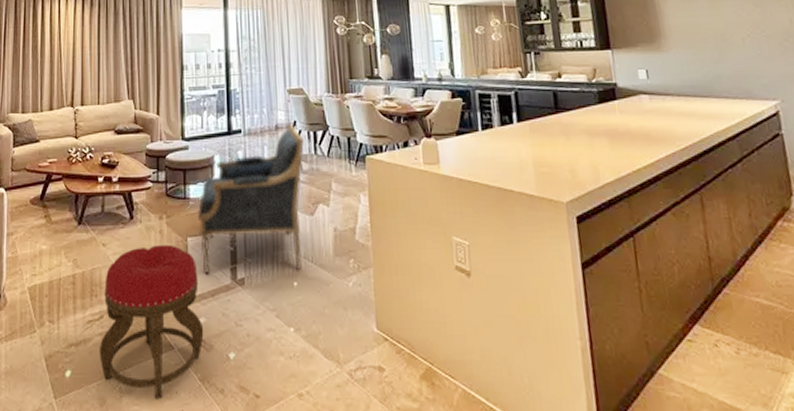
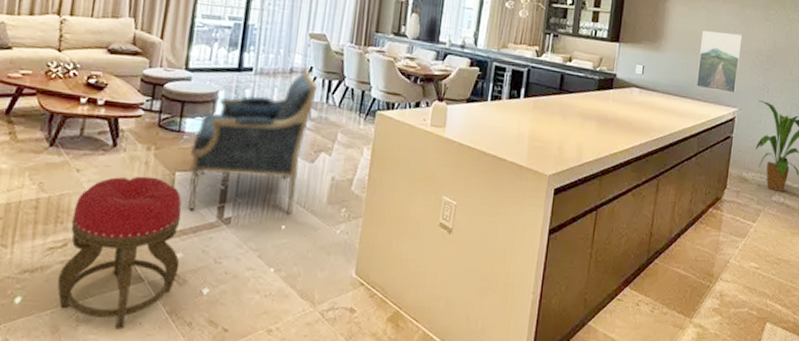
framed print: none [708,17,771,85] -> present [695,31,743,94]

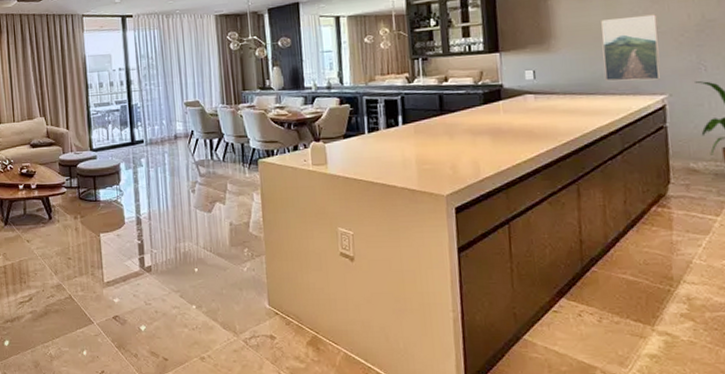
stool: present [57,176,182,330] -> none [31,239,119,362]
armchair: present [188,69,317,214] -> none [107,133,203,264]

